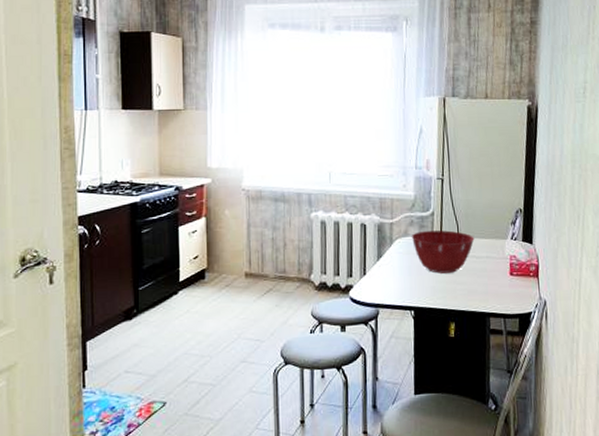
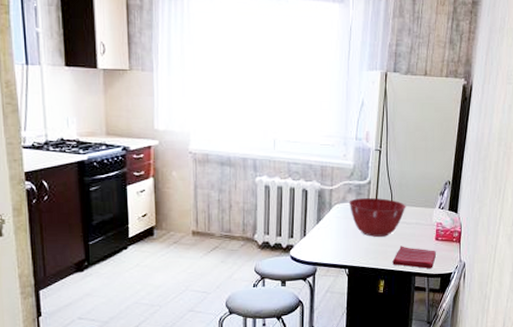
dish towel: none [463,283,512,308] -> present [392,246,436,269]

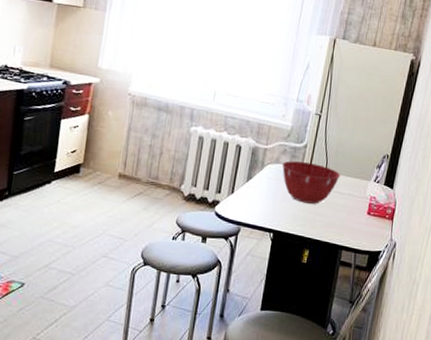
dish towel: present [392,246,436,269] -> none [319,216,367,244]

